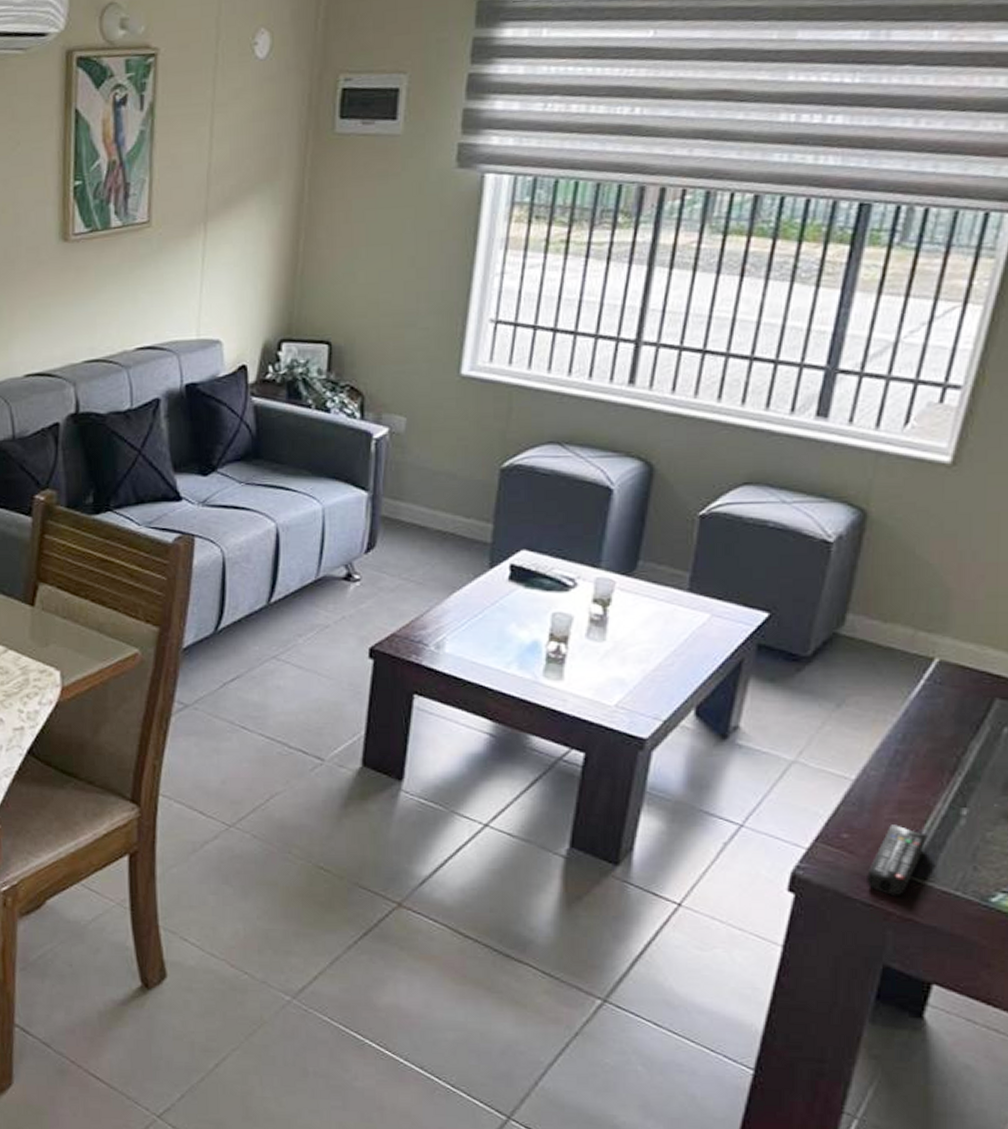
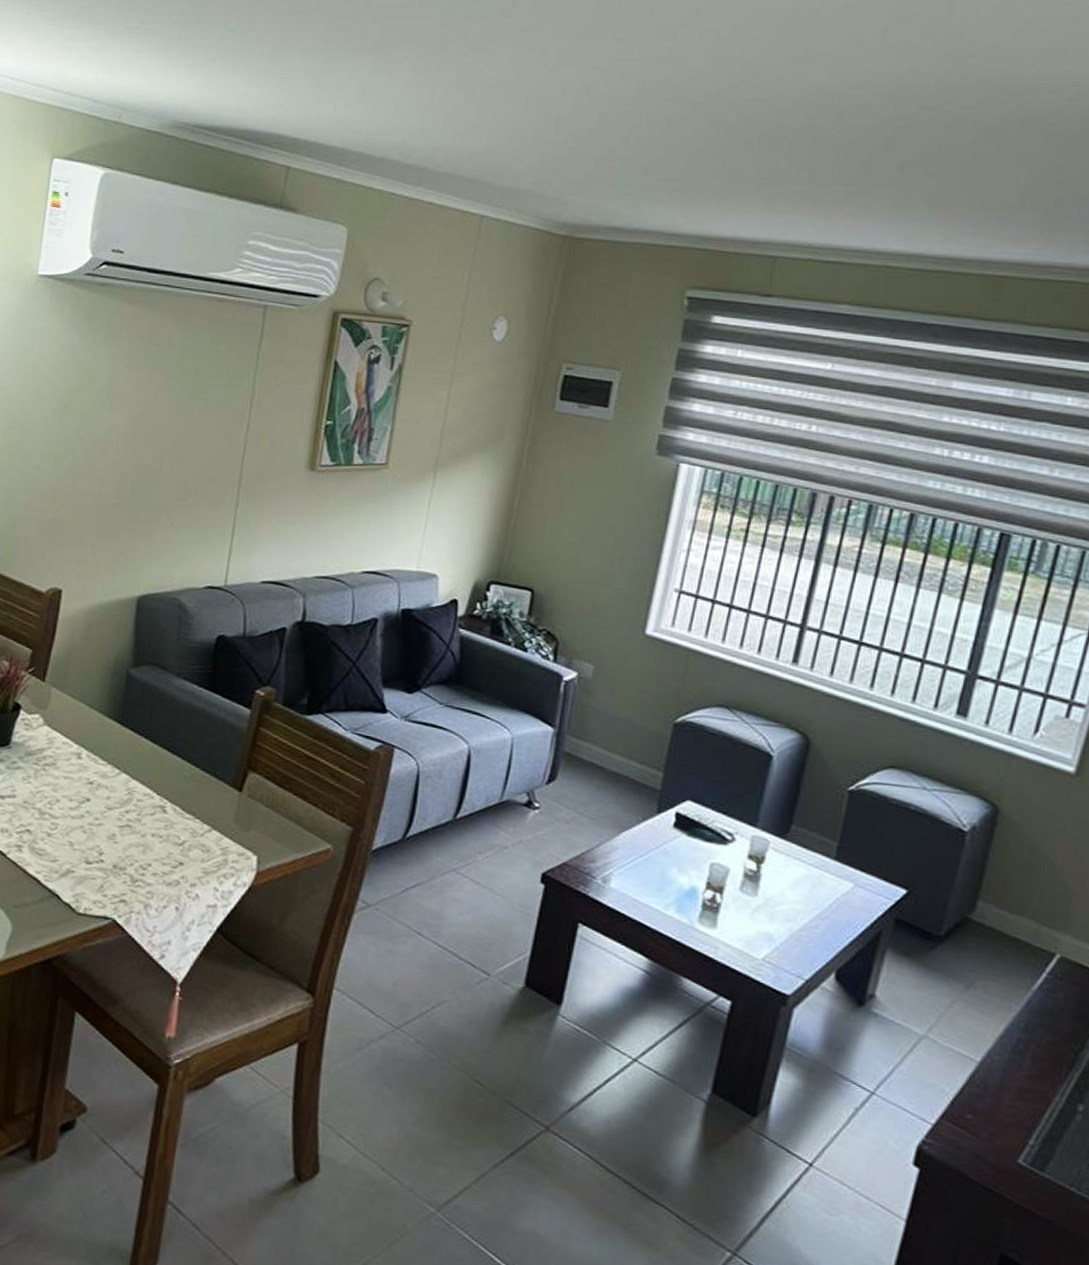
remote control: present [867,824,928,897] -> none [988,1111,1046,1185]

